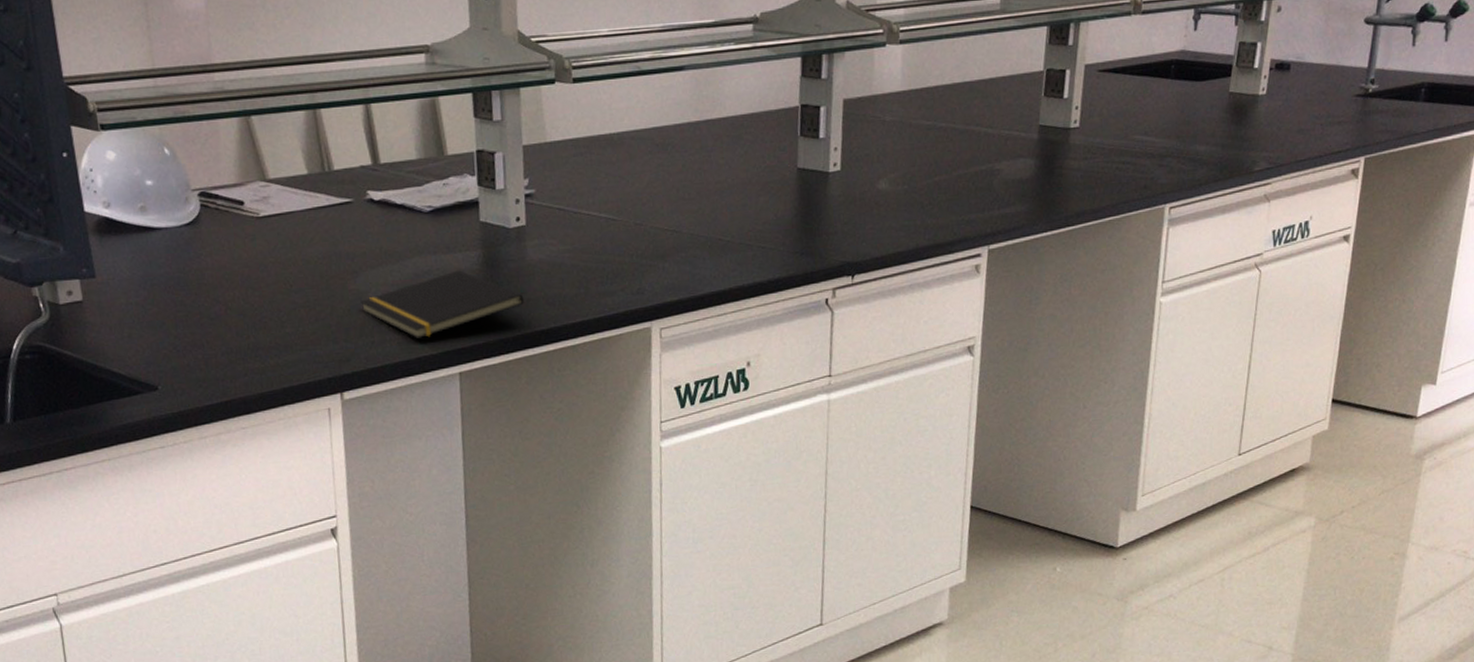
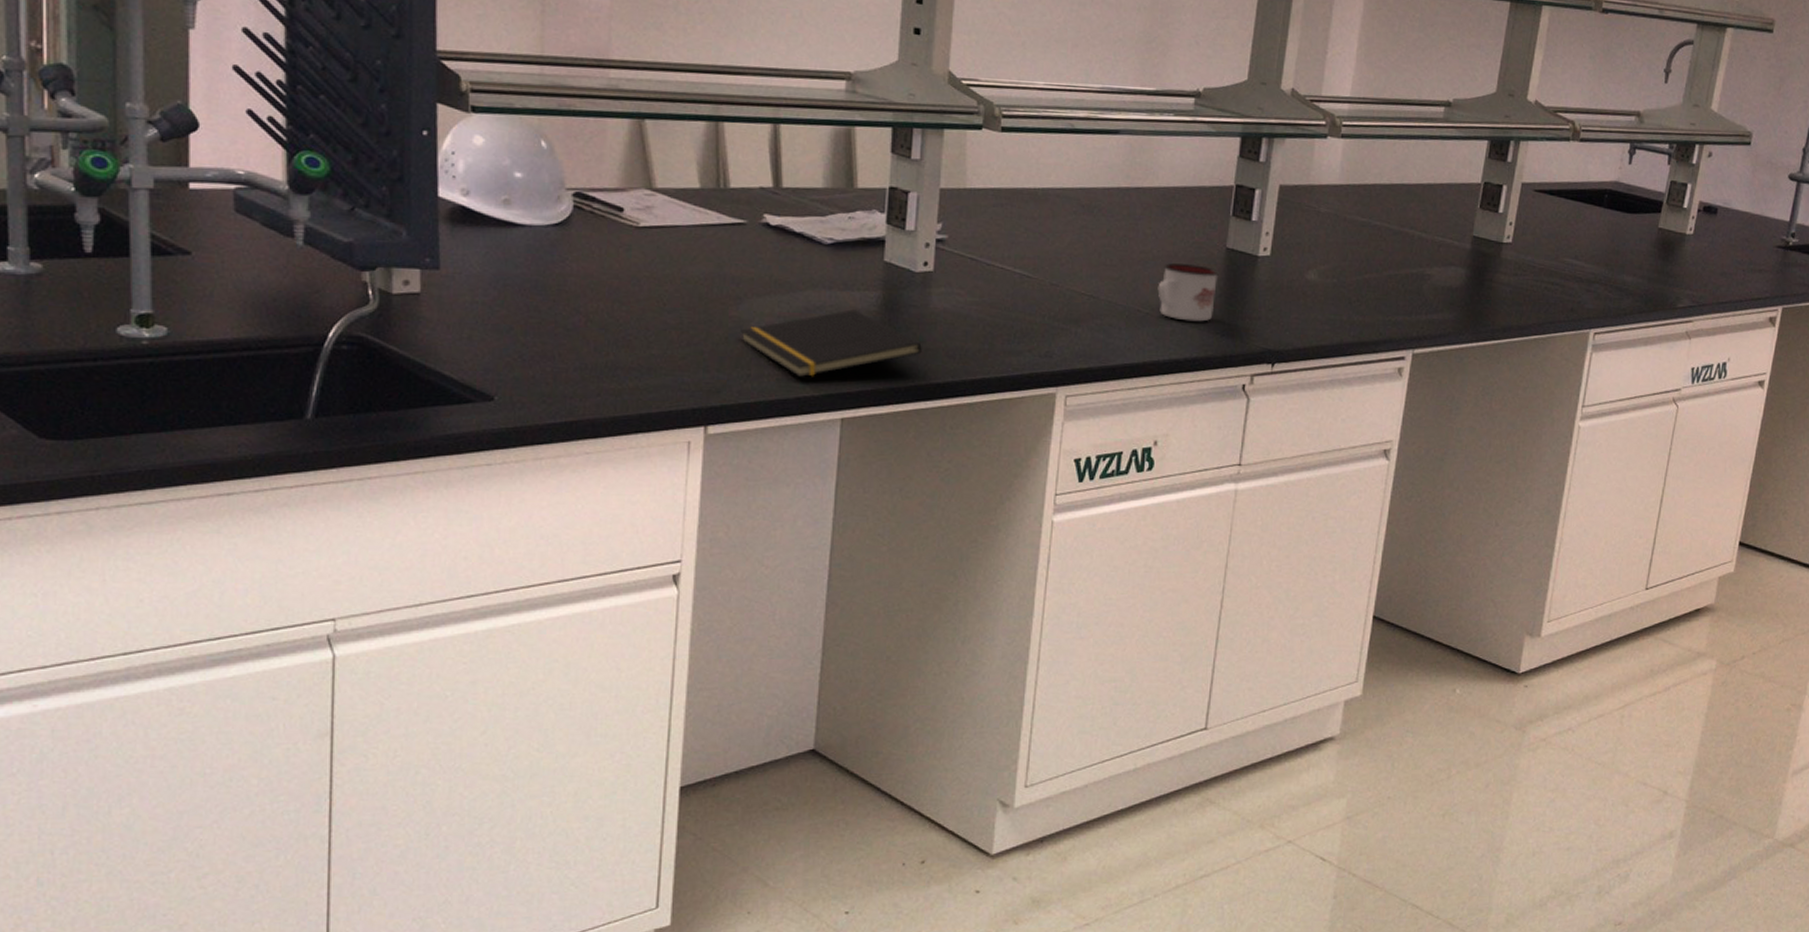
mug: none [735,188,794,244] -> present [1157,263,1220,322]

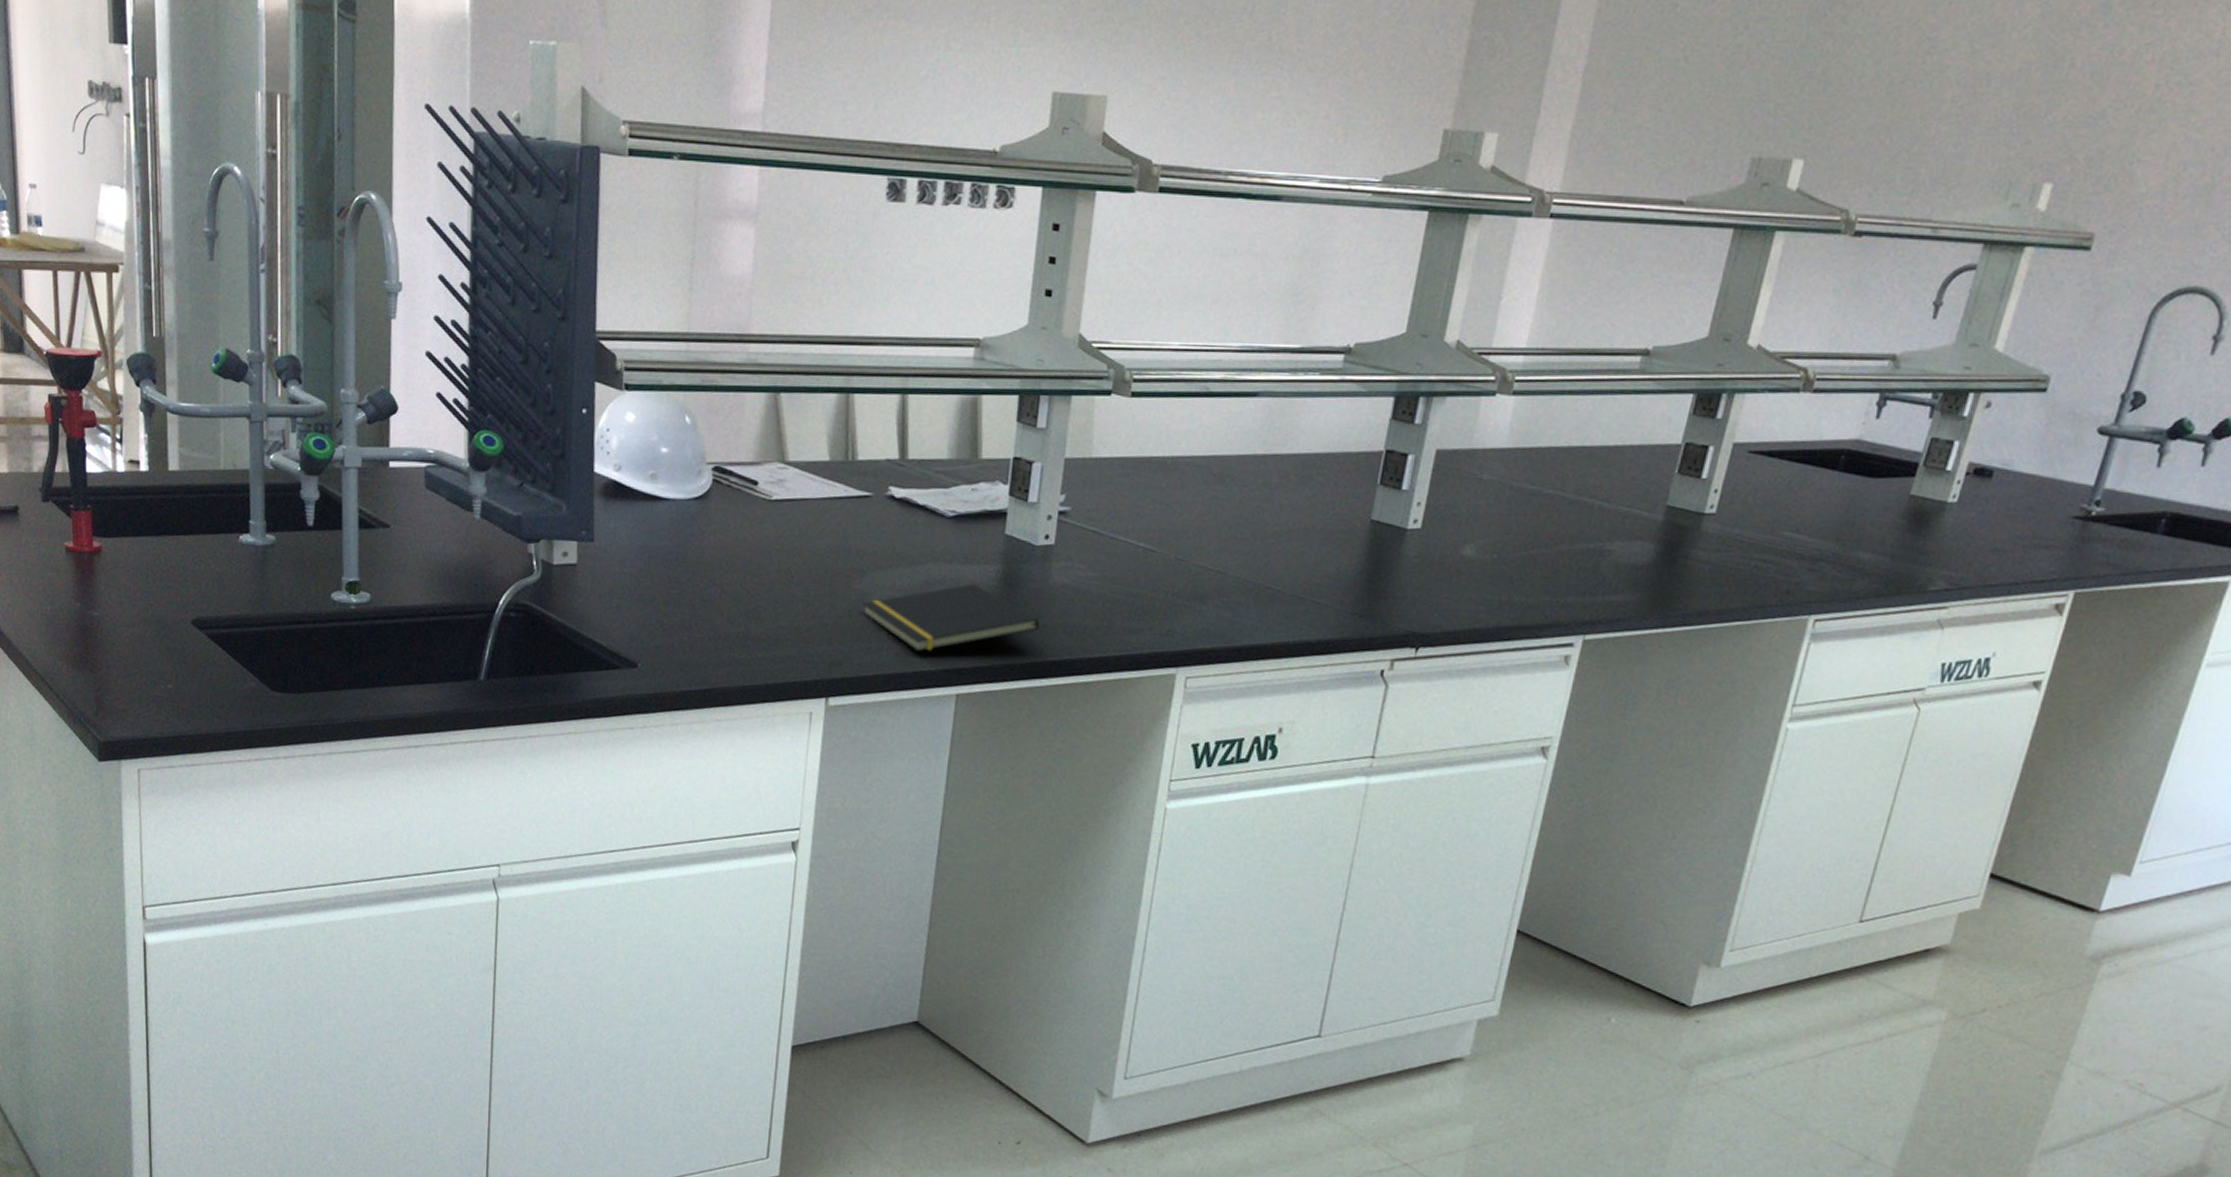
mug: present [1157,263,1220,322] -> none [1291,537,1362,601]

